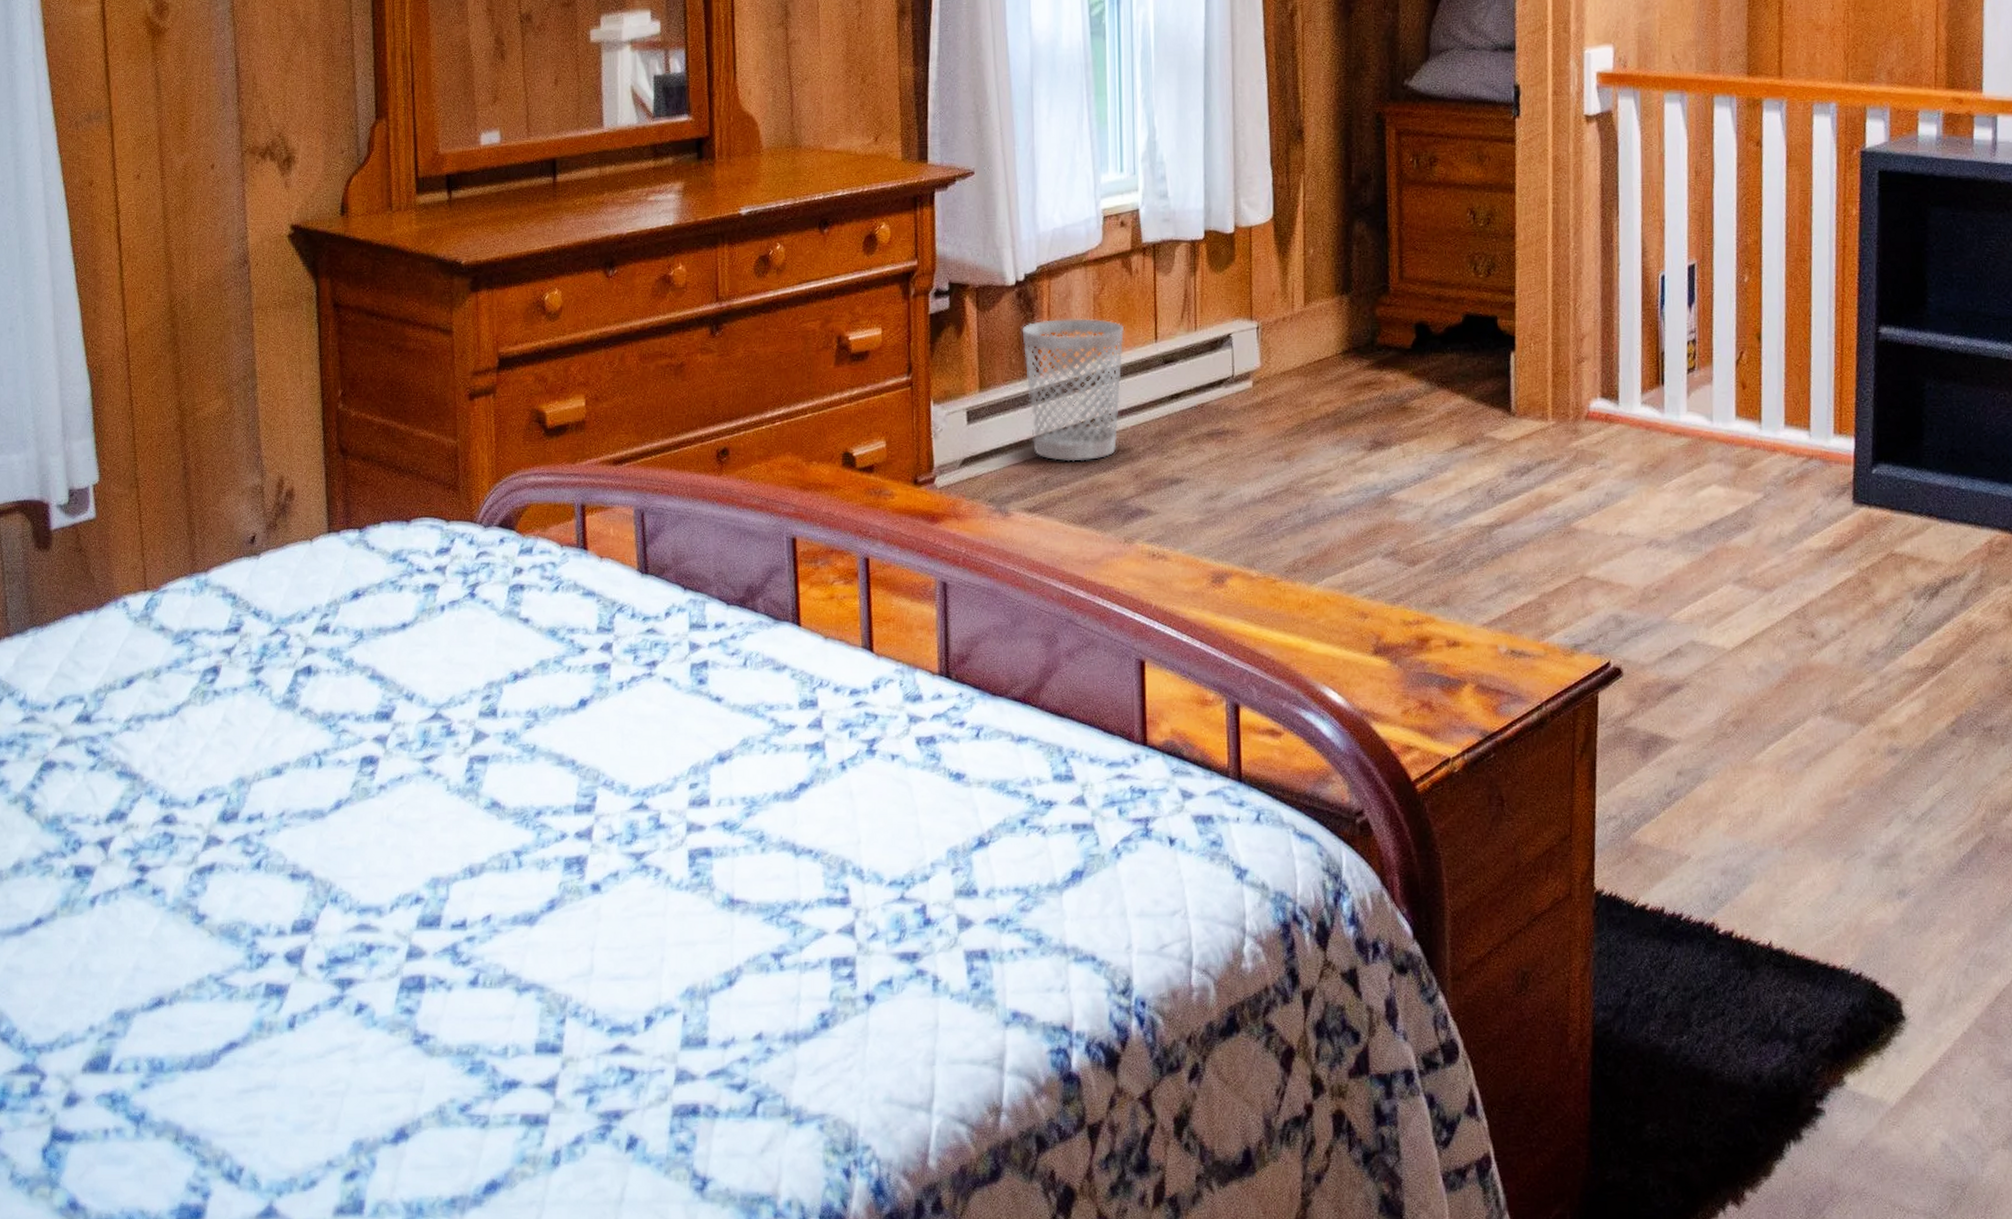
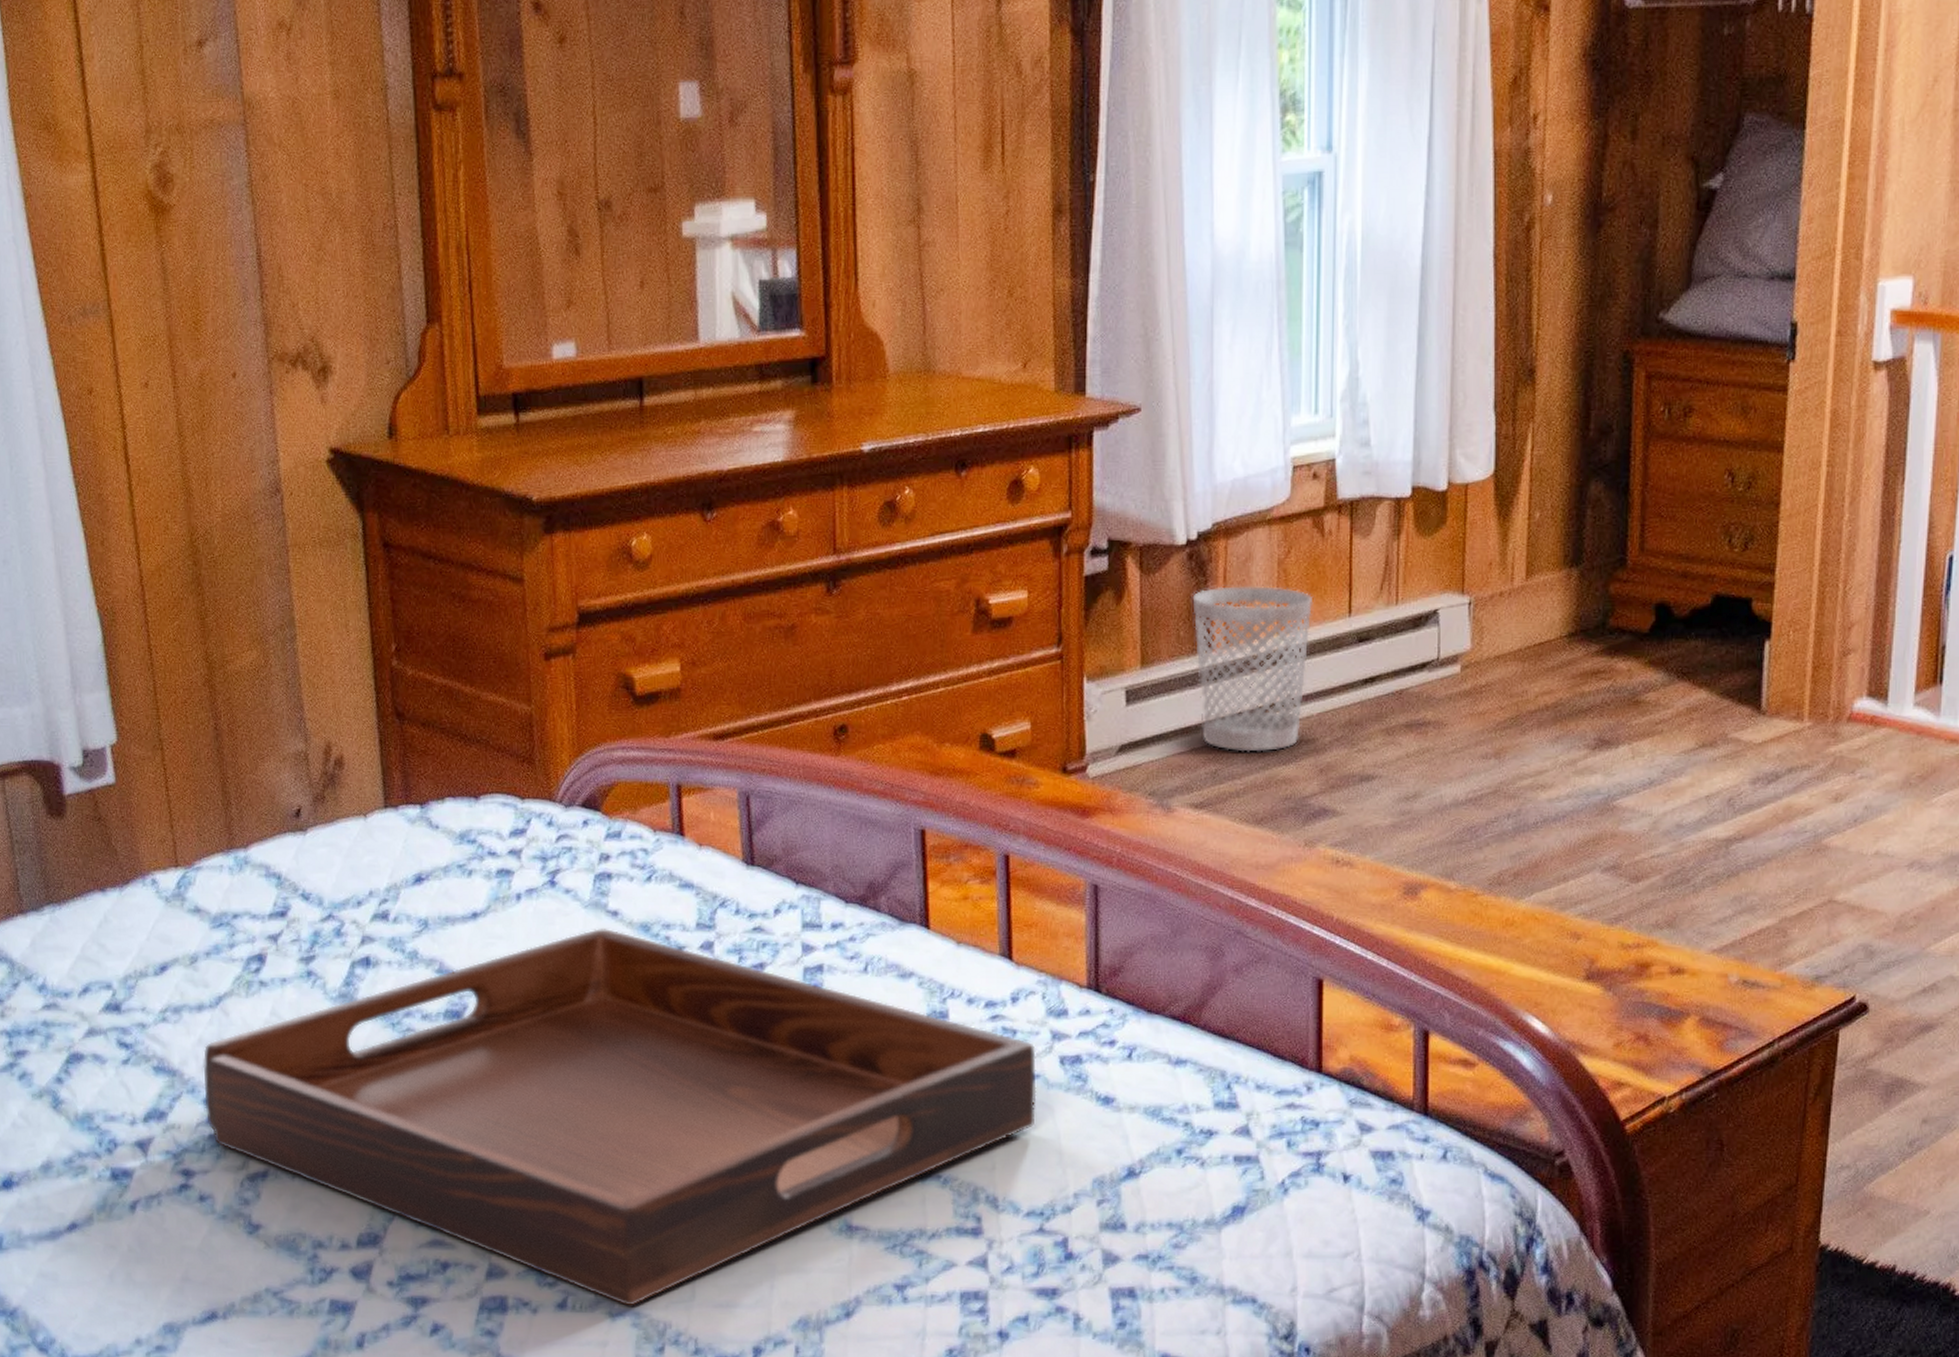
serving tray: none [161,633,896,981] -> present [203,927,1037,1306]

